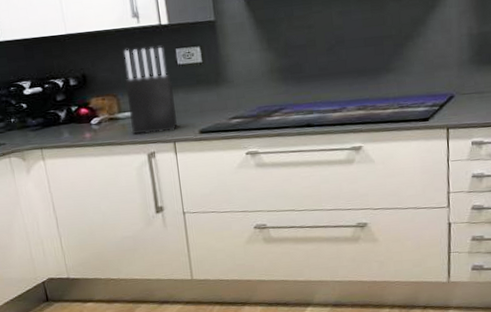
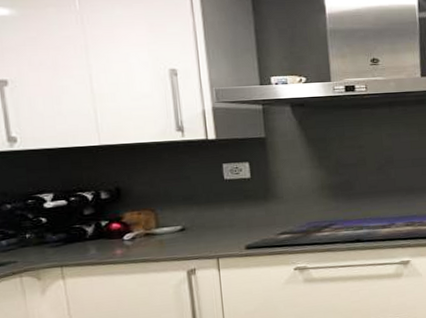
knife block: present [124,47,177,135] -> none [165,162,221,251]

